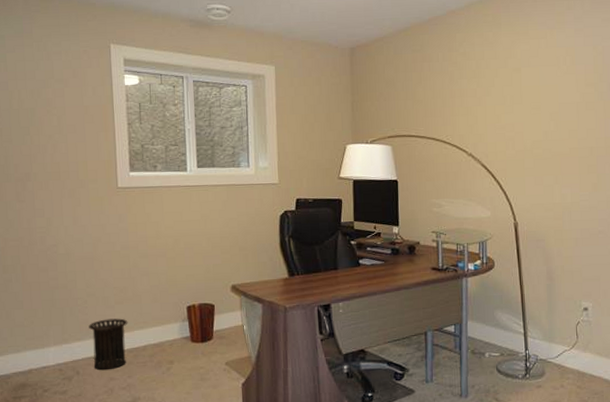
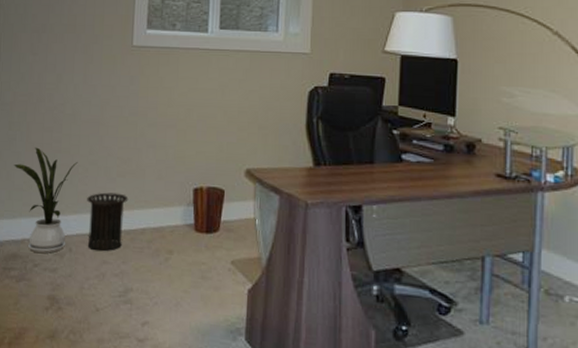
house plant: none [12,286,76,380] -> present [13,147,78,254]

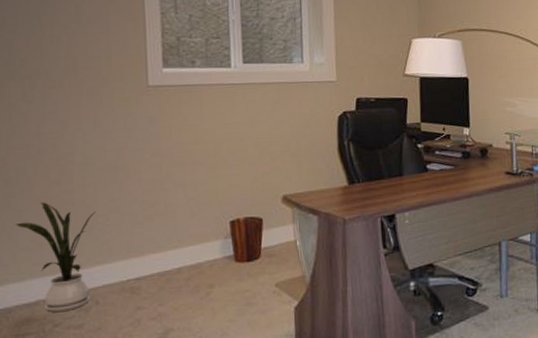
trash bin: present [87,192,129,252] -> none [111,237,160,299]

